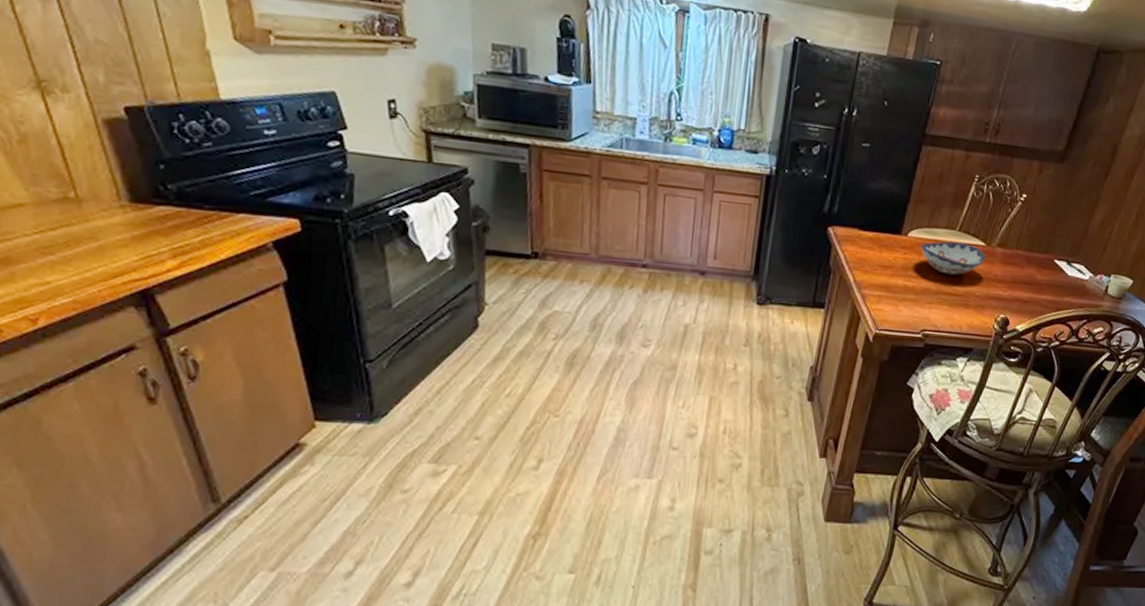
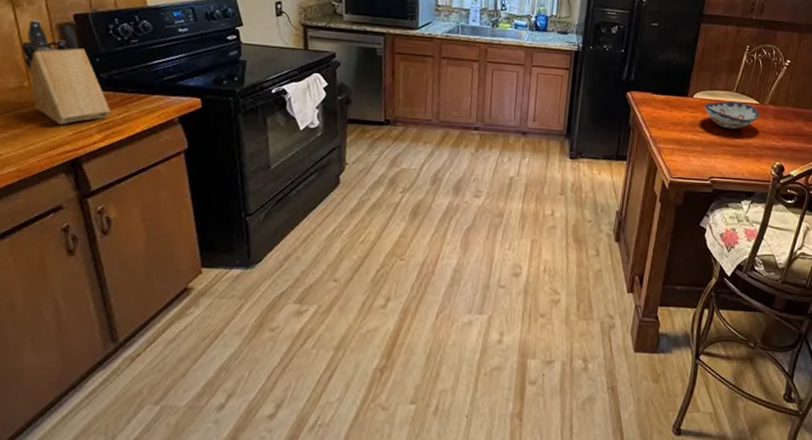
knife block: none [59,112,185,247] -> present [21,20,111,124]

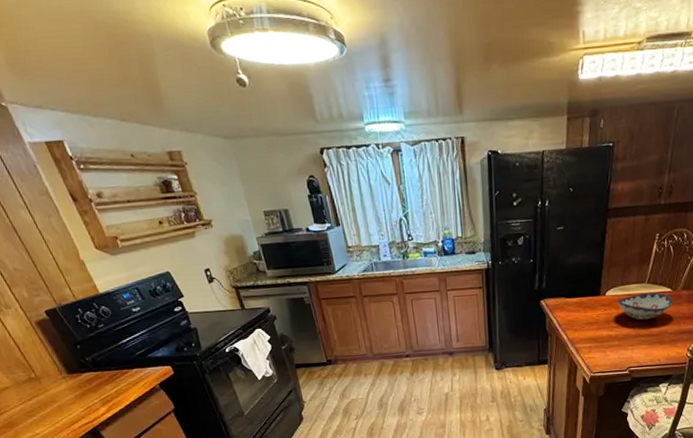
knife block: present [21,20,111,124] -> none [13,320,106,404]

